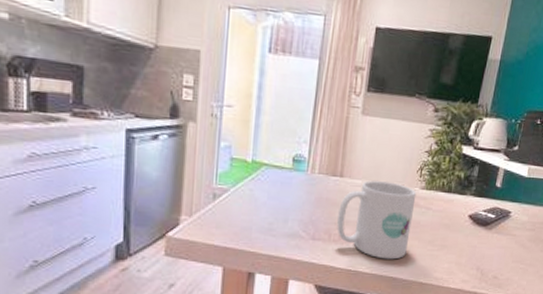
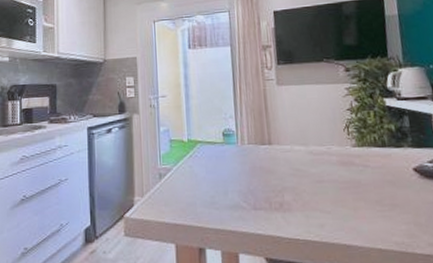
mug: present [337,180,417,260] -> none [274,144,355,225]

